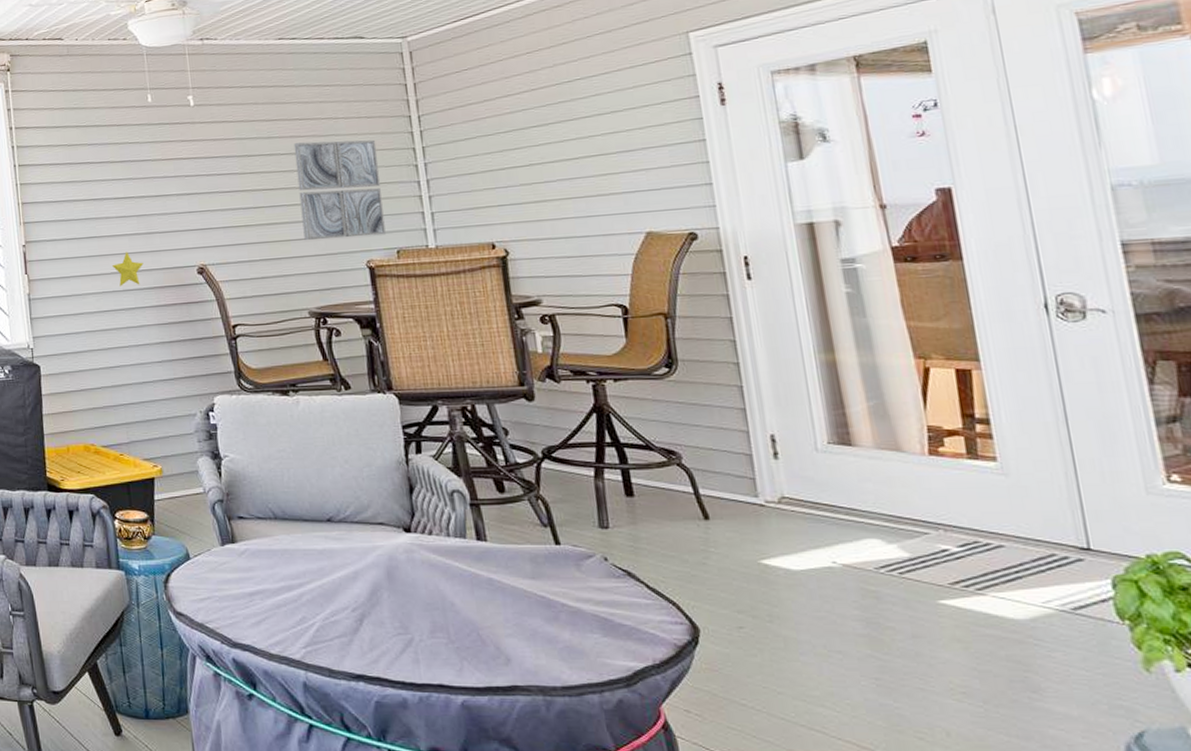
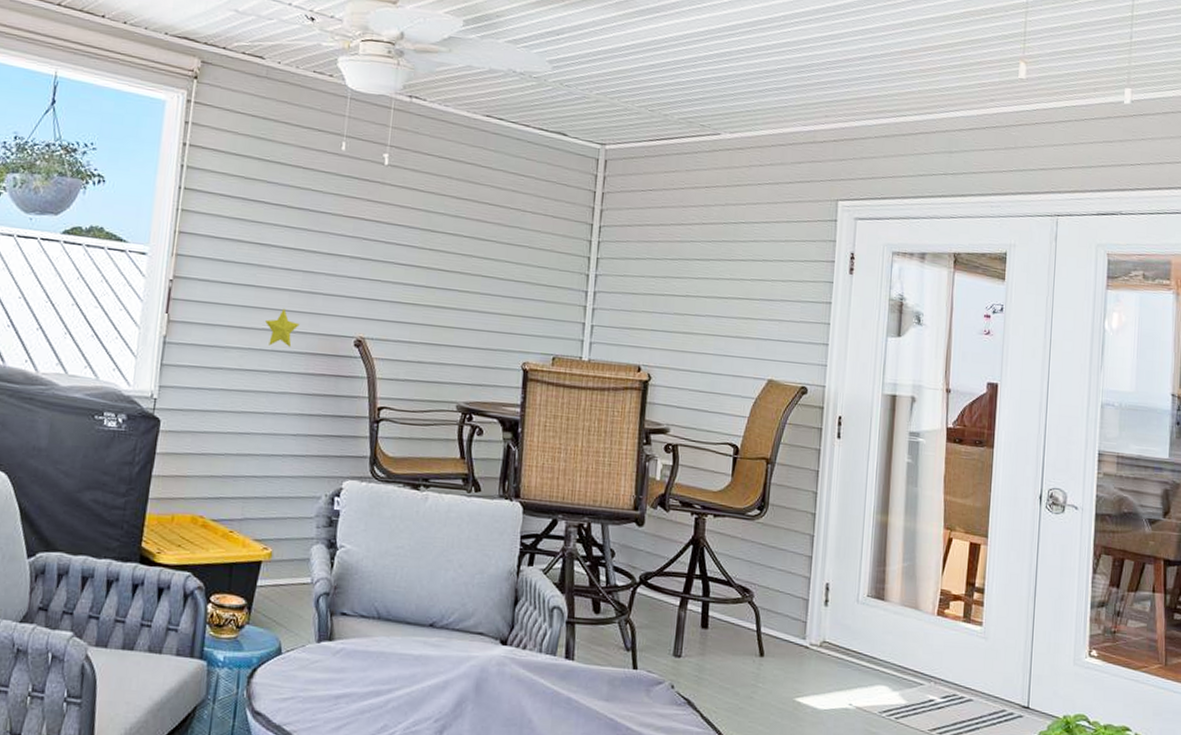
wall art: present [293,139,386,241] -> none [468,228,556,339]

